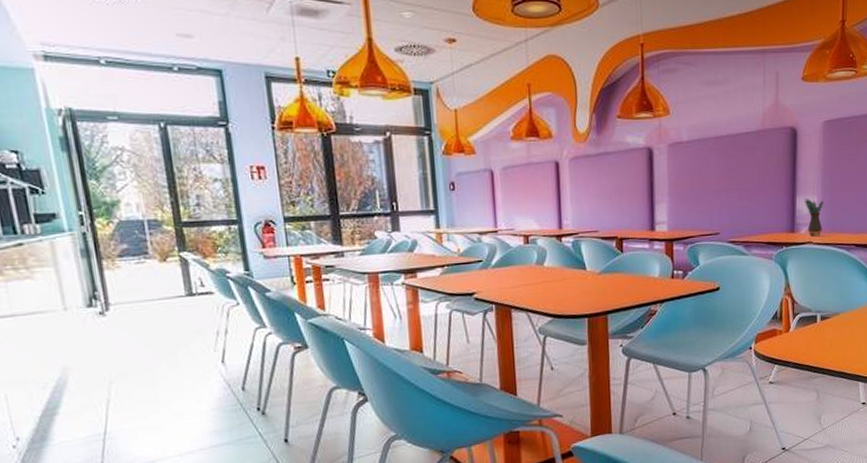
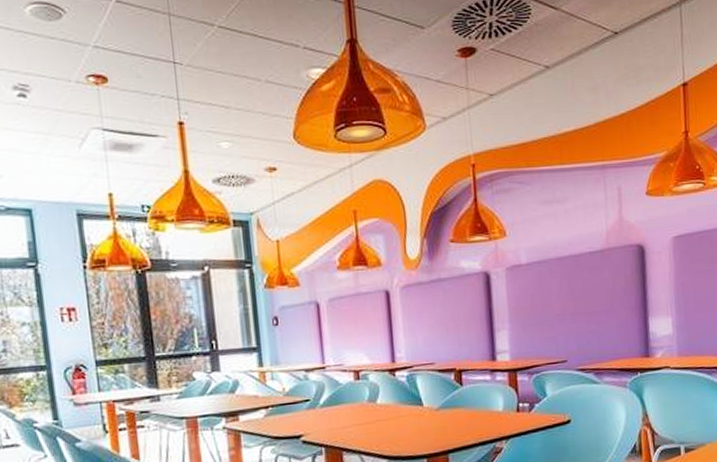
vase: present [804,197,824,238] -> none [657,319,680,362]

